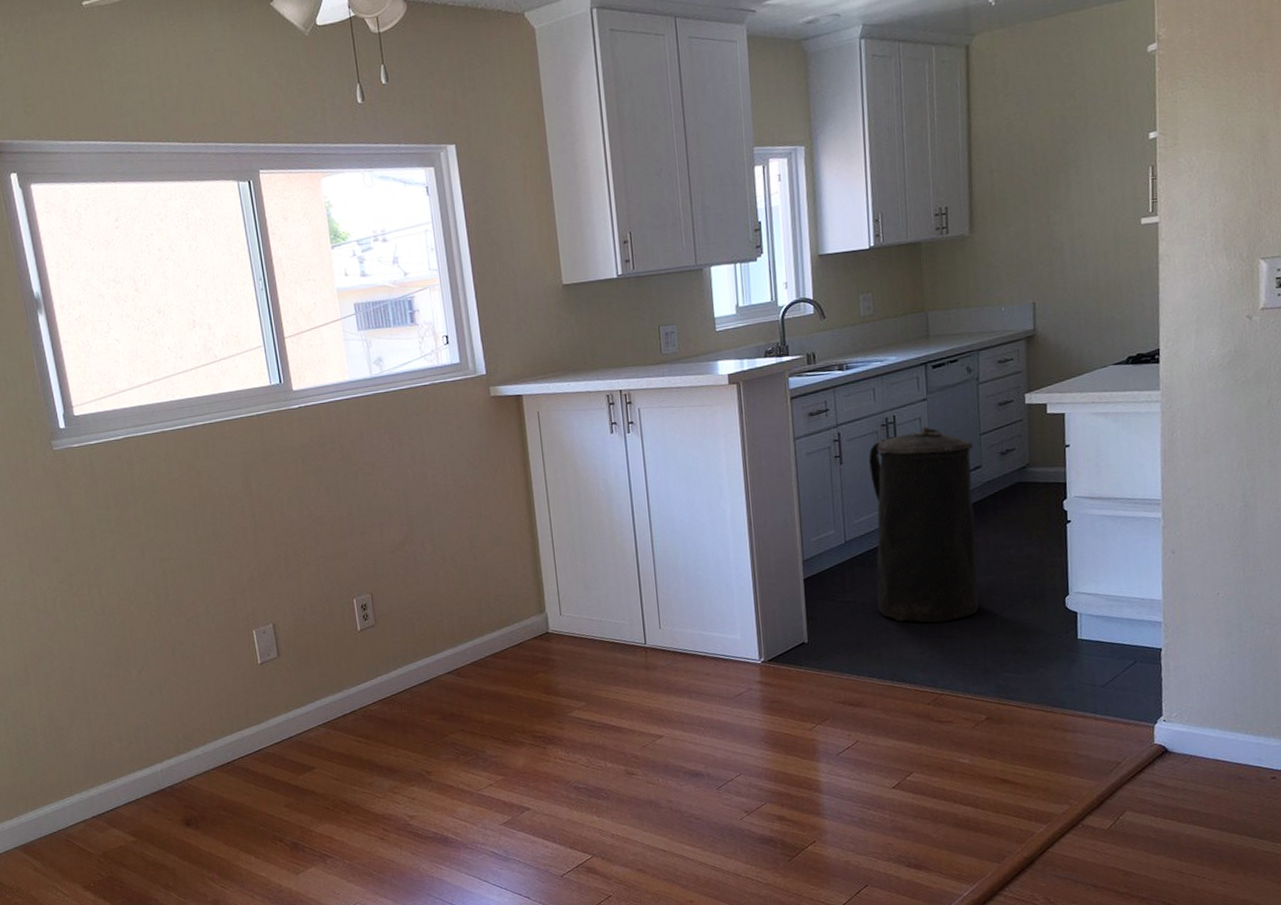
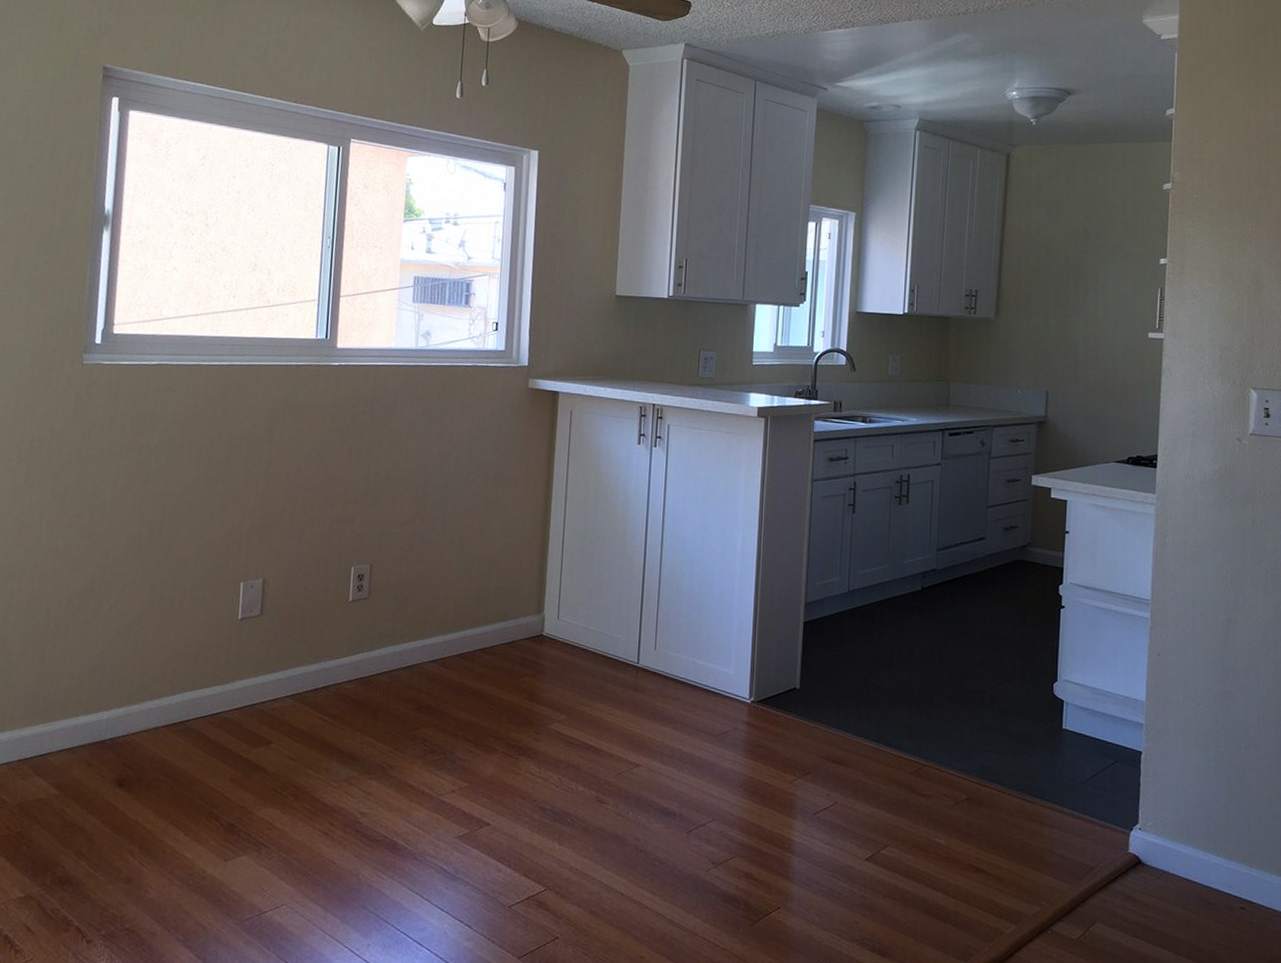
trash can: present [868,426,979,623] -> none [872,490,980,690]

